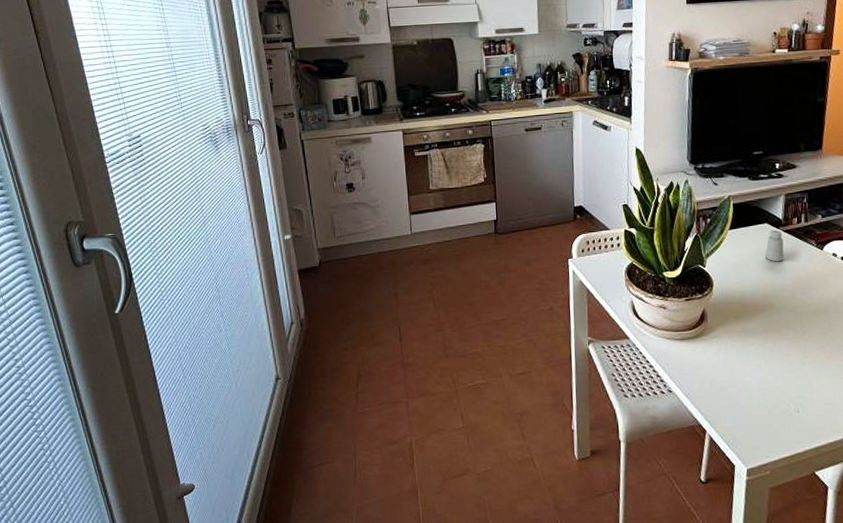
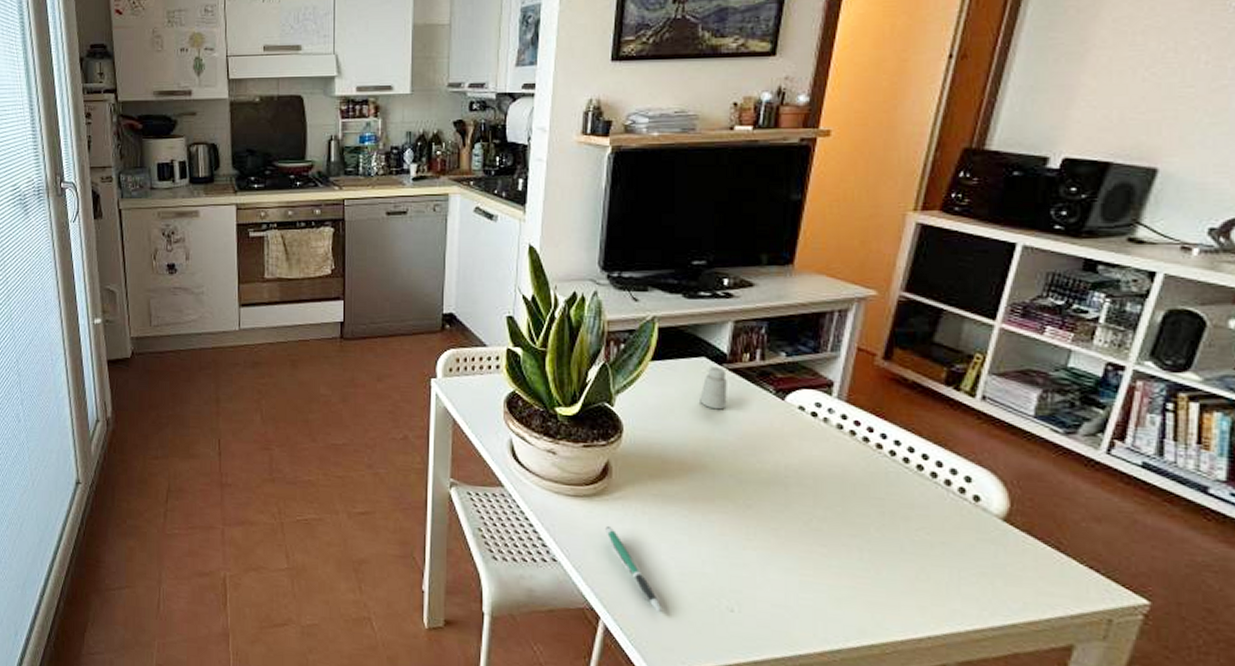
pen: none [706,360,749,421] -> present [605,526,661,613]

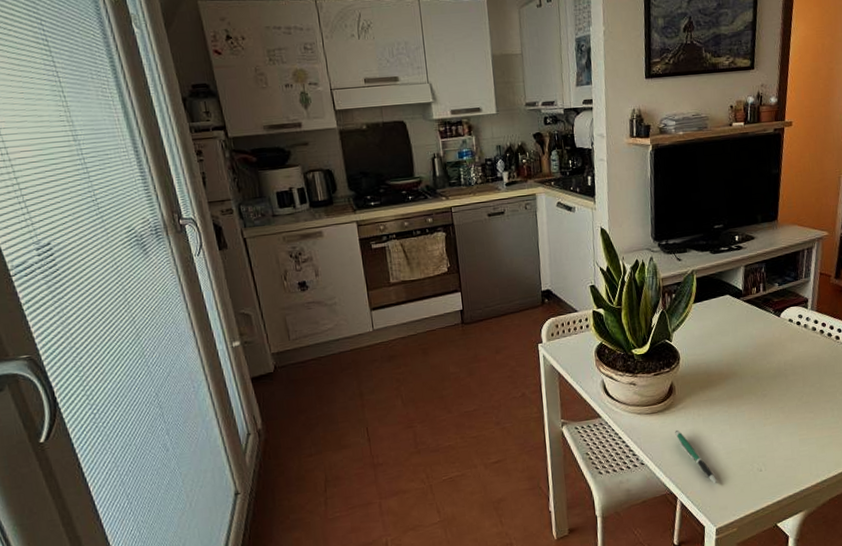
saltshaker: present [700,366,727,410] -> none [727,300,745,331]

